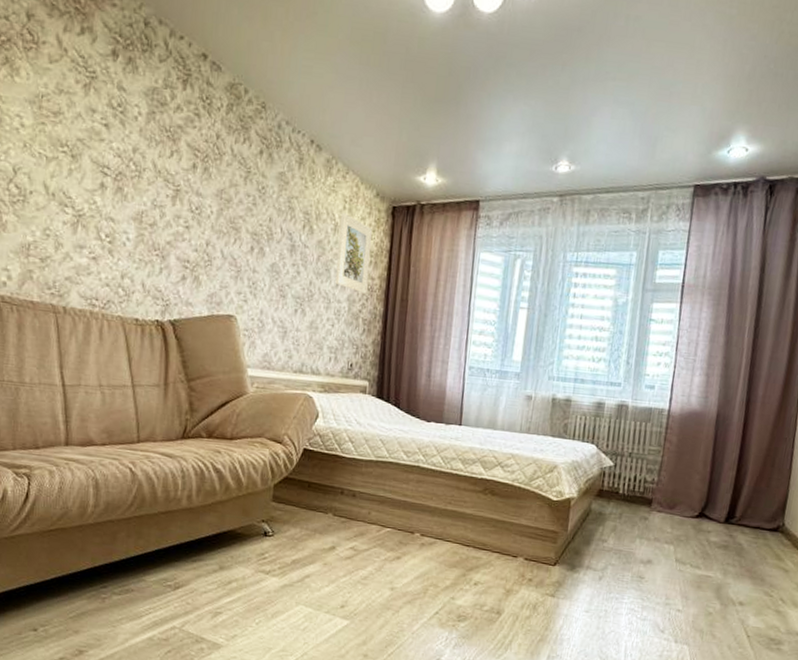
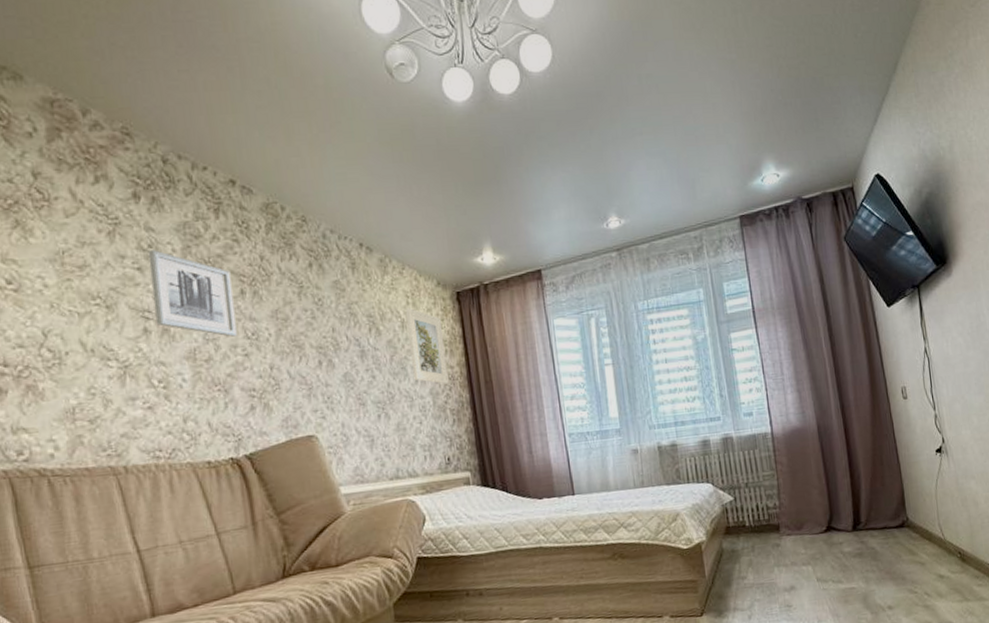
wall art: none [112,109,187,208] -> present [148,250,237,337]

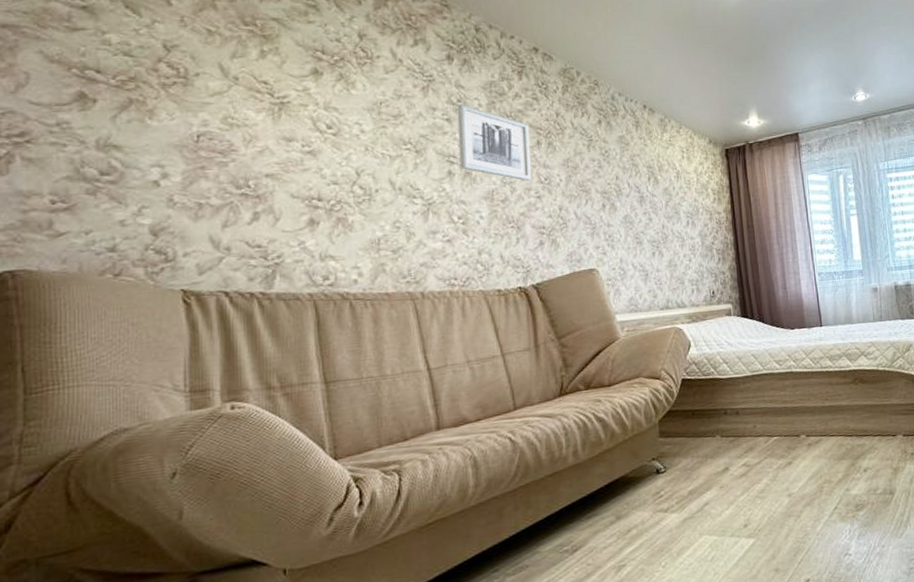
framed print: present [406,308,449,384] -> none [681,162,716,228]

